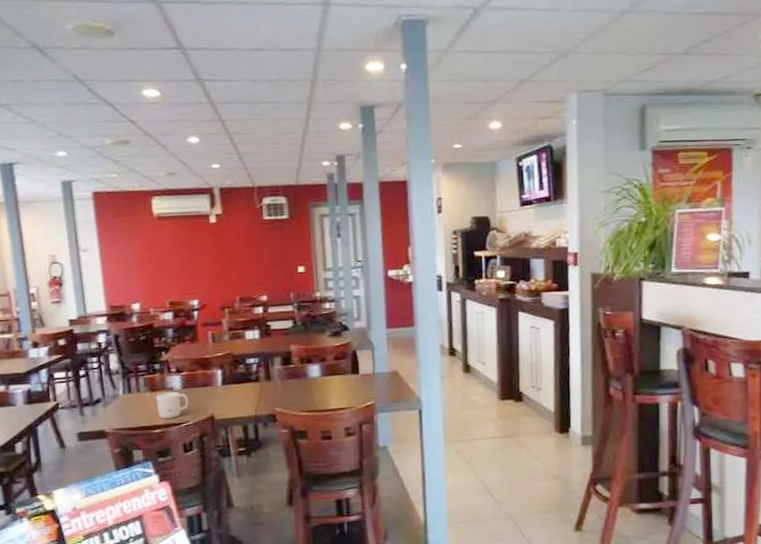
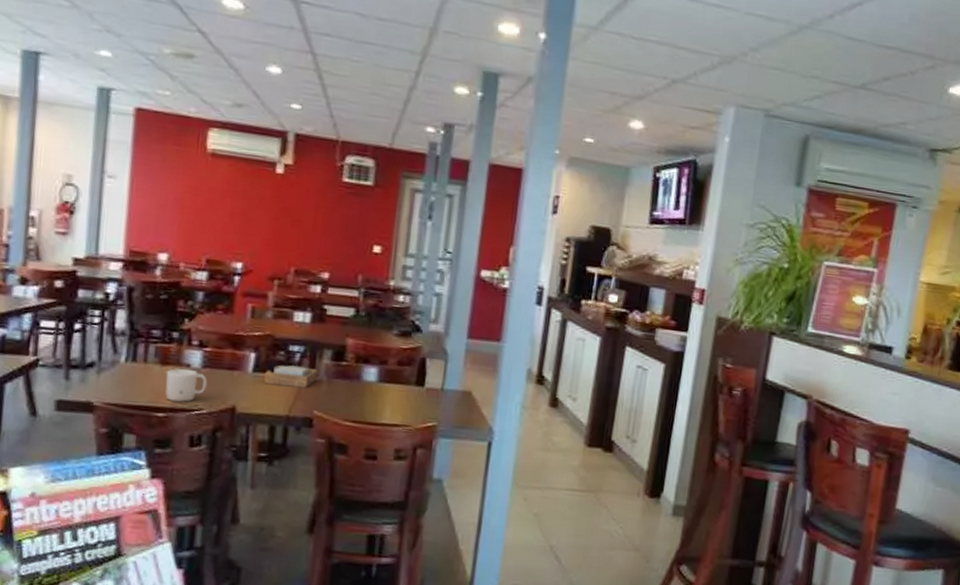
napkin holder: none [232,374,273,393] -> present [264,365,318,388]

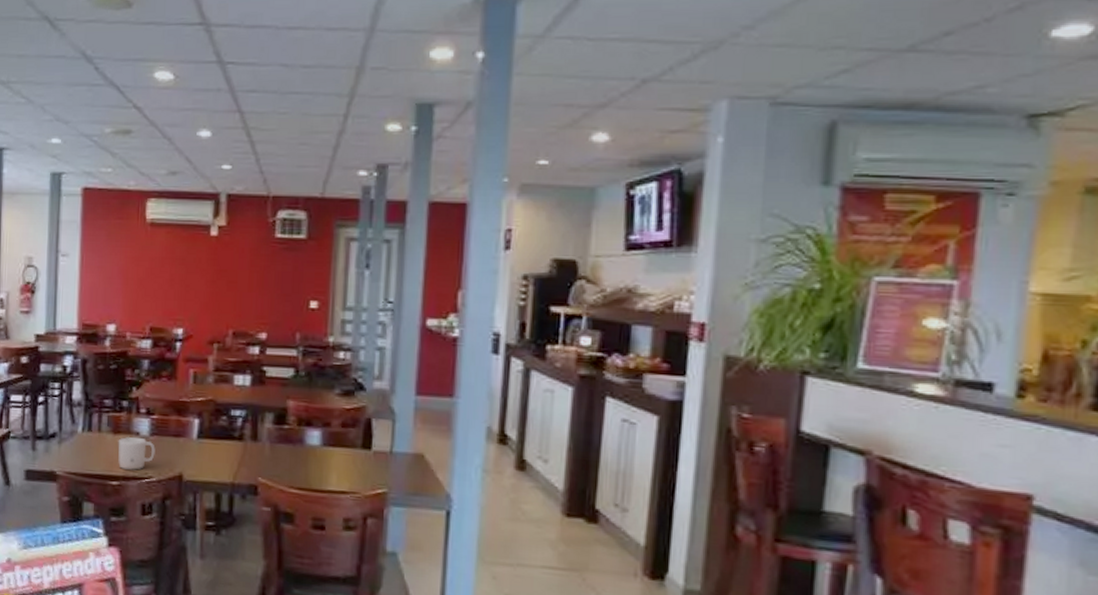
napkin holder: present [264,365,318,388] -> none [209,430,260,454]

